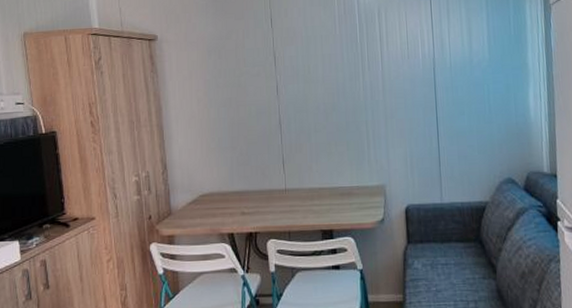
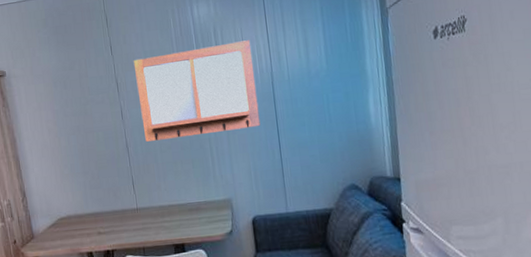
writing board: none [293,24,420,120] -> present [133,40,261,142]

